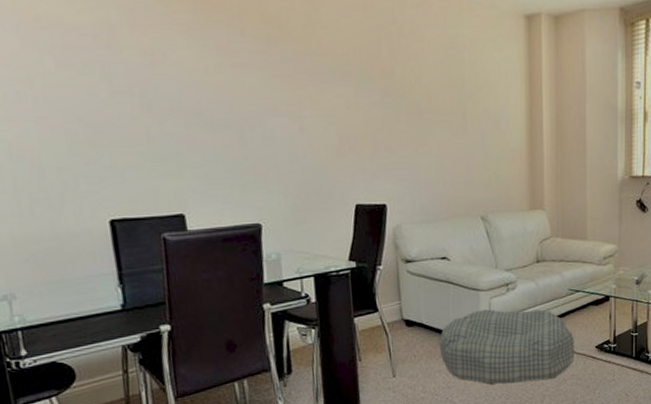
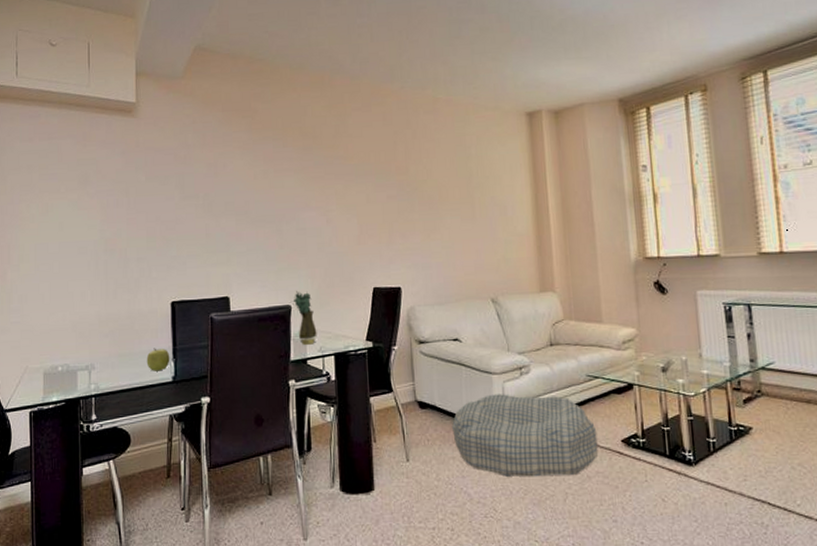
fruit: none [84,273,116,300] -> present [146,348,170,371]
vase: none [263,207,294,268] -> present [293,290,317,346]

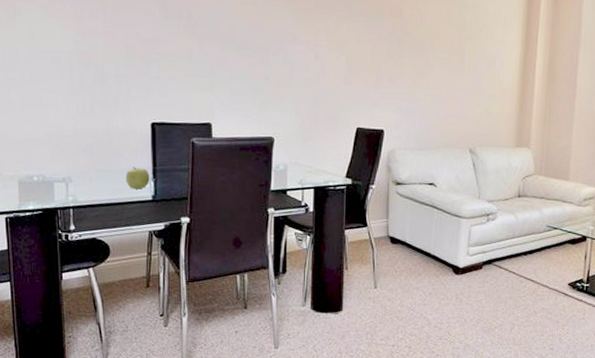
vase: present [293,290,317,346] -> none [276,123,298,178]
dog bed: present [452,394,599,477] -> none [419,236,548,309]

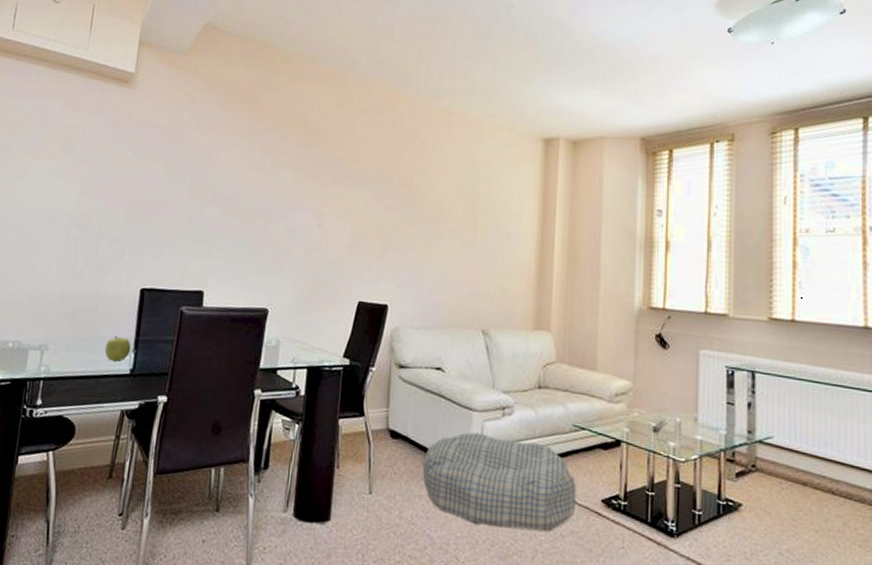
dog bed: none [419,236,548,309] -> present [422,432,577,531]

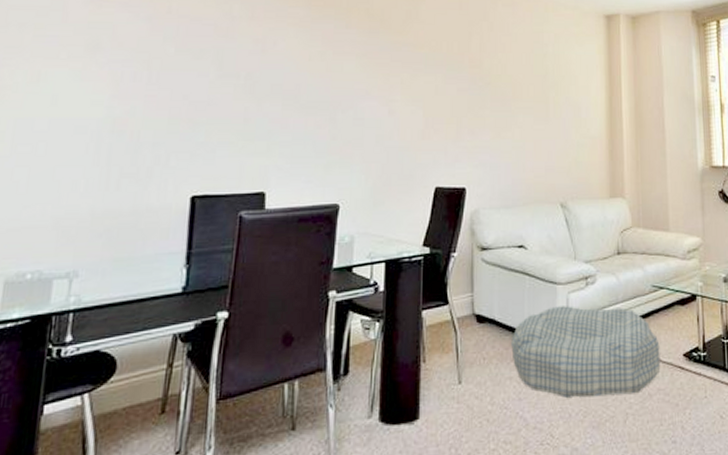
fruit: present [104,335,131,361] -> none [150,251,182,280]

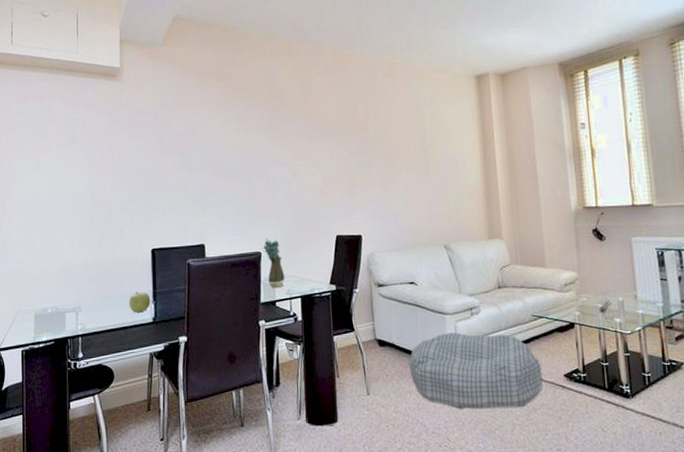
fruit: none [150,251,182,280] -> present [129,291,151,313]
vase: none [341,187,367,251] -> present [263,238,285,289]

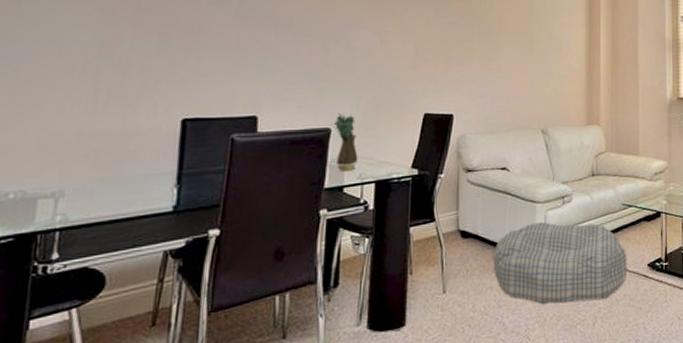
fruit: present [129,291,151,313] -> none [139,172,173,200]

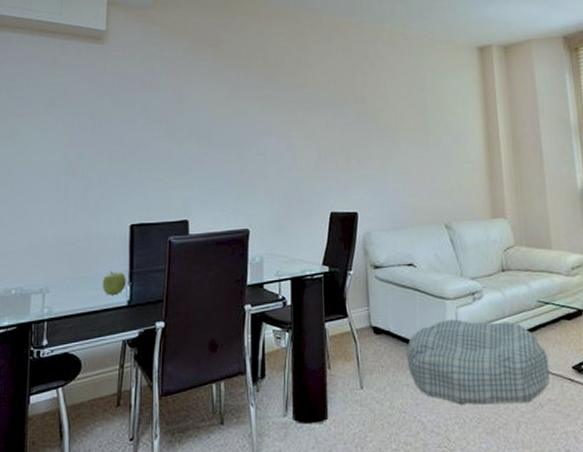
fruit: none [139,172,173,200] -> present [102,271,126,295]
vase: present [333,112,358,173] -> none [251,214,274,270]

